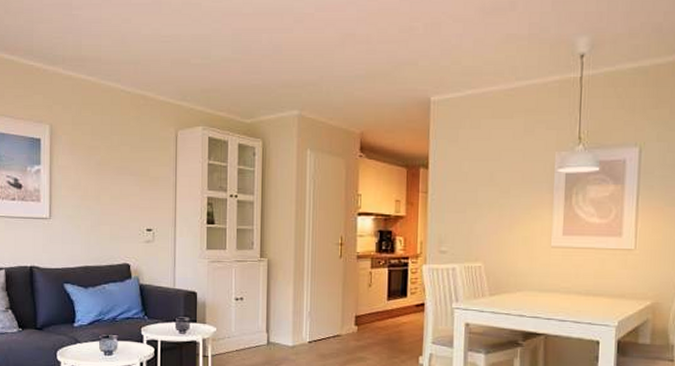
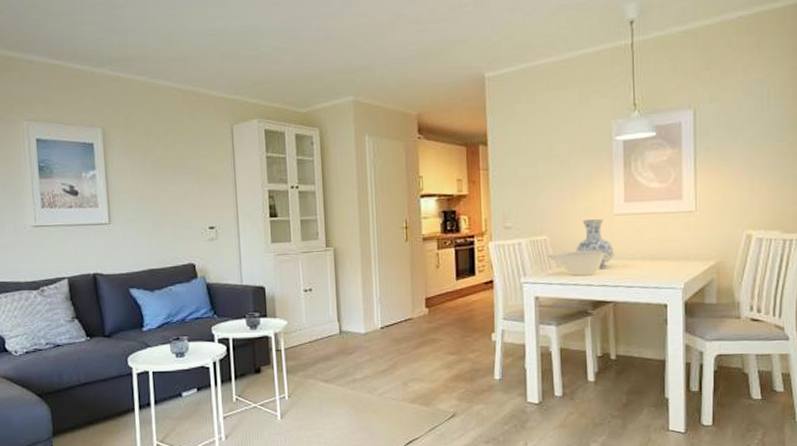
bowl: none [479,280,539,307] -> present [546,250,604,277]
vase: none [509,250,550,301] -> present [575,219,615,270]

